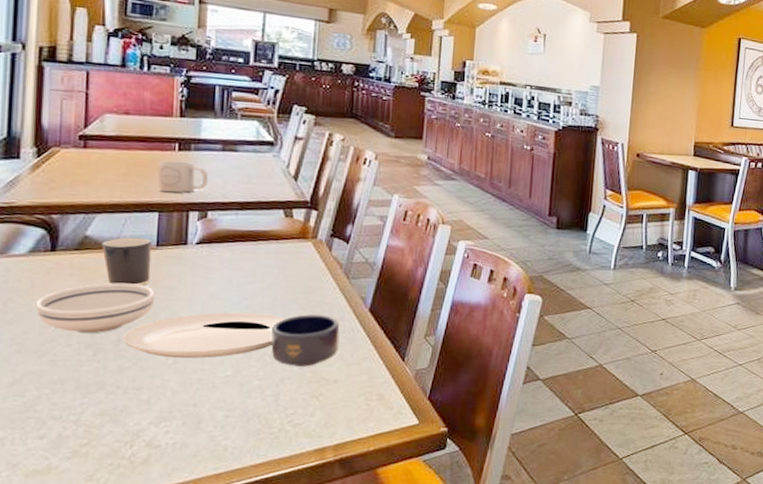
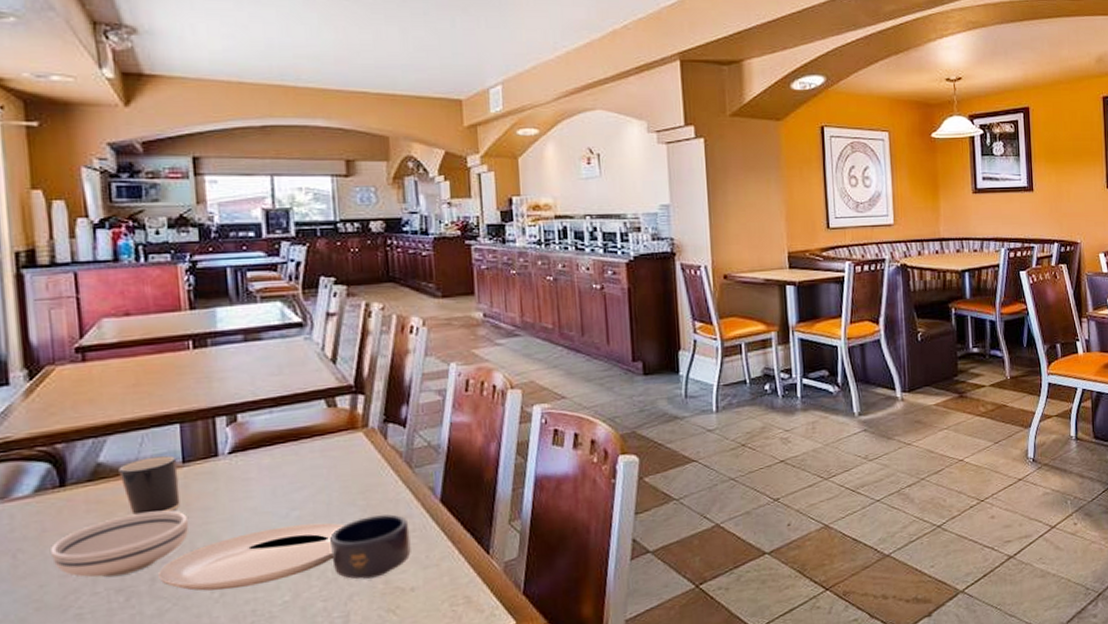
mug: present [157,161,209,193] -> none [171,360,234,399]

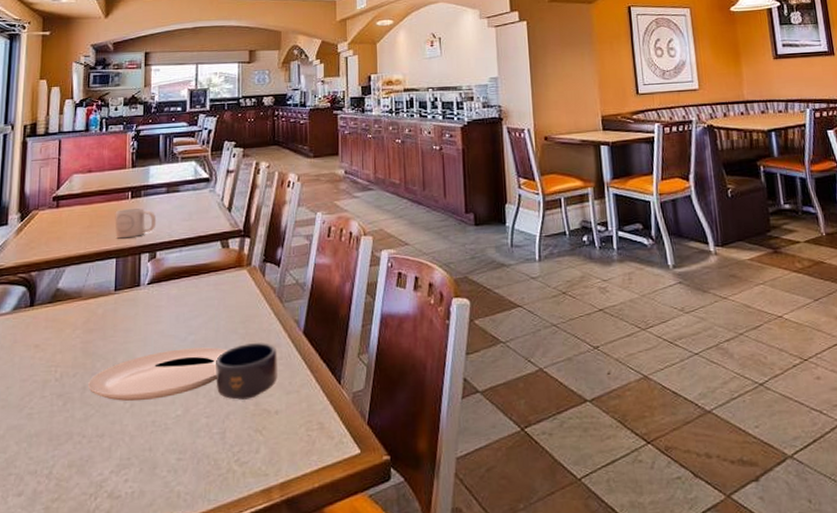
bowl: present [49,510,188,578] -> none [17,329,113,384]
mug: present [118,455,180,516] -> none [70,284,111,333]
mug: none [171,360,234,399] -> present [114,207,157,239]

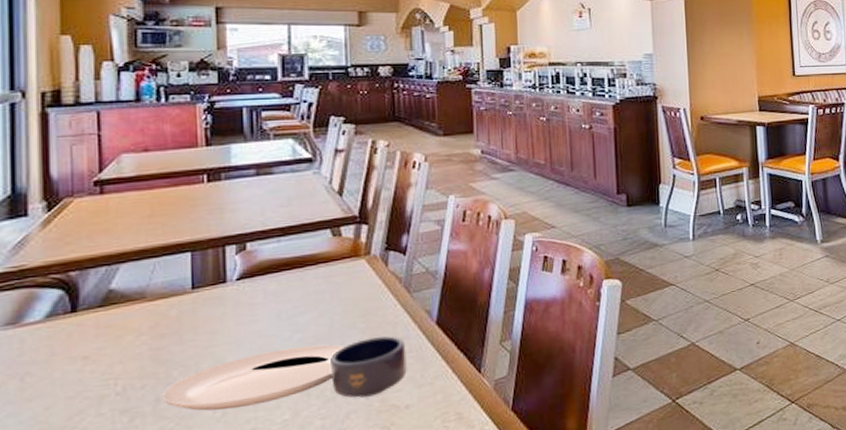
mug: present [114,207,157,239] -> none [186,192,244,229]

